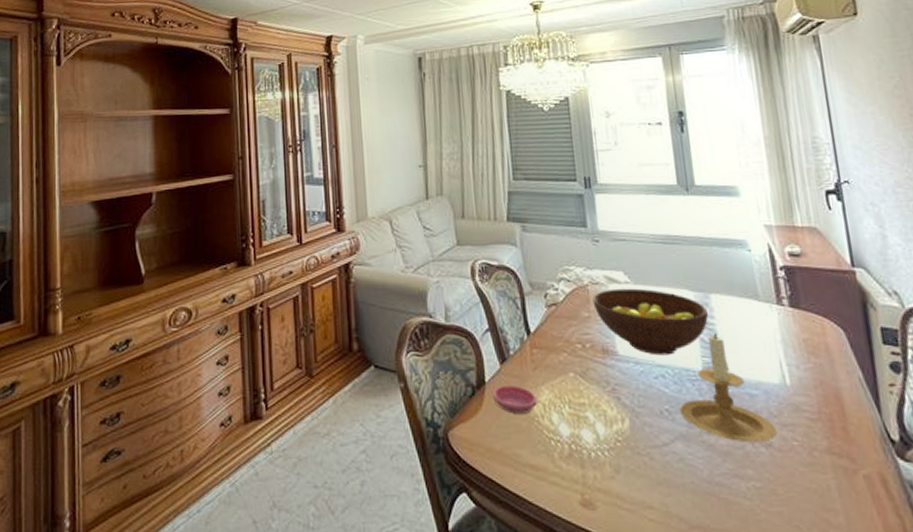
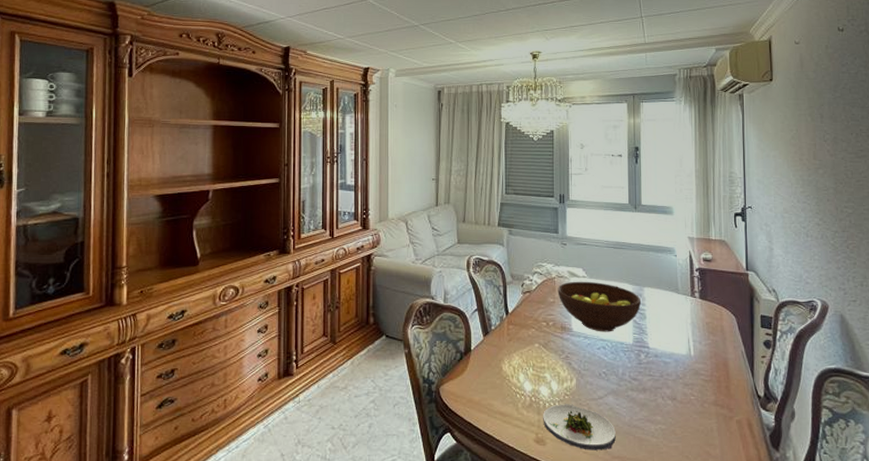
saucer: present [492,386,537,414] -> none [476,353,509,374]
salad plate: none [588,453,693,517] -> present [543,404,616,450]
candle holder: present [680,333,778,443] -> none [613,316,681,397]

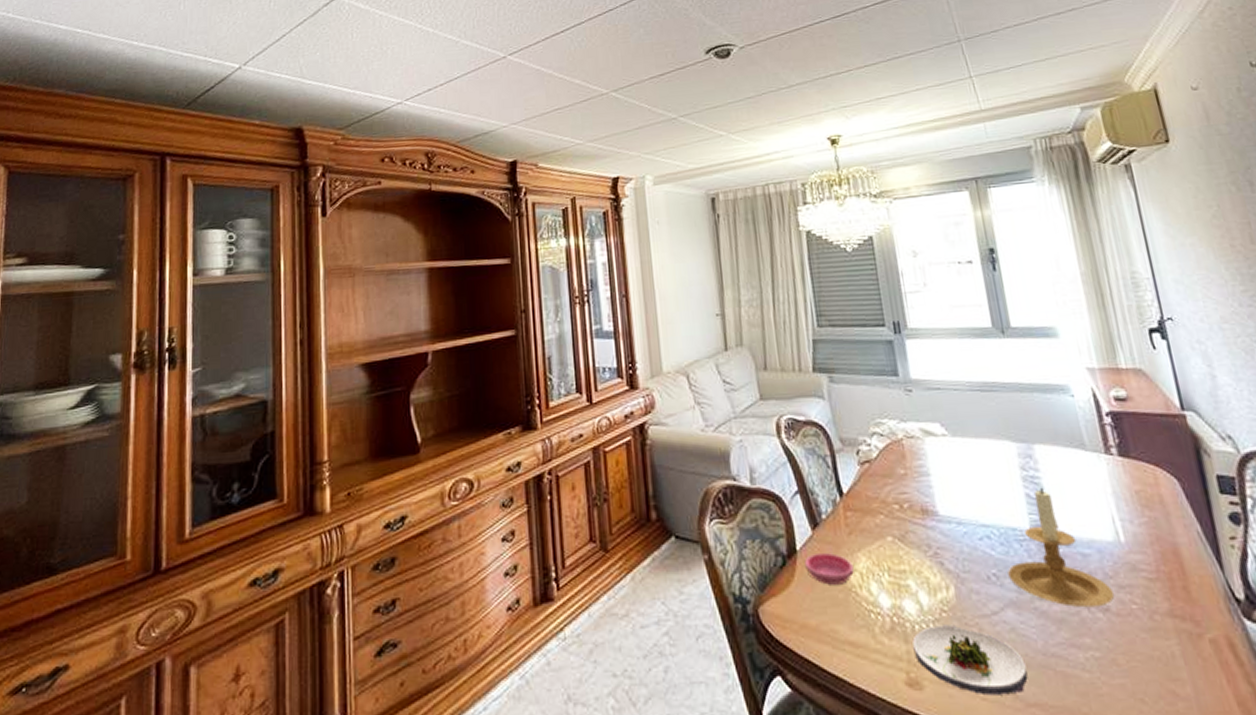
saucer: none [476,353,509,374] -> present [804,553,854,585]
fruit bowl: present [557,281,642,332] -> none [908,441,1034,514]
candle holder: none [613,316,681,397] -> present [1008,487,1115,608]

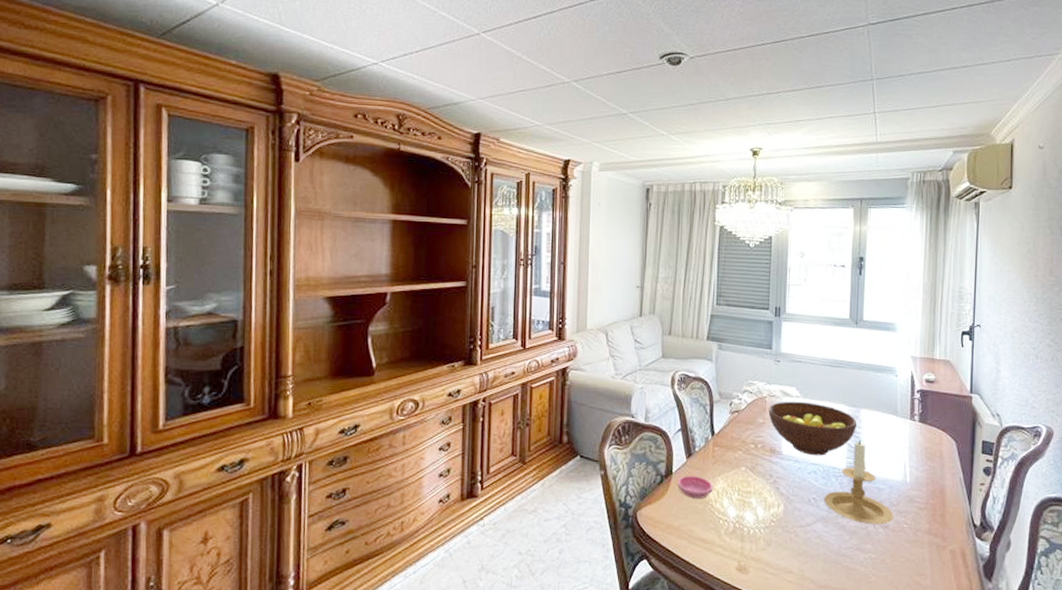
fruit bowl: none [908,441,1034,514] -> present [768,401,858,456]
salad plate: present [912,624,1028,696] -> none [746,531,823,580]

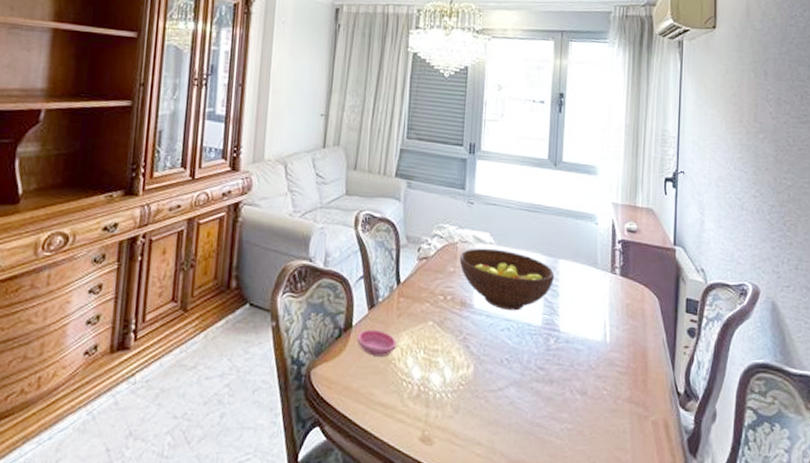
candle holder: present [824,440,894,525] -> none [517,294,593,391]

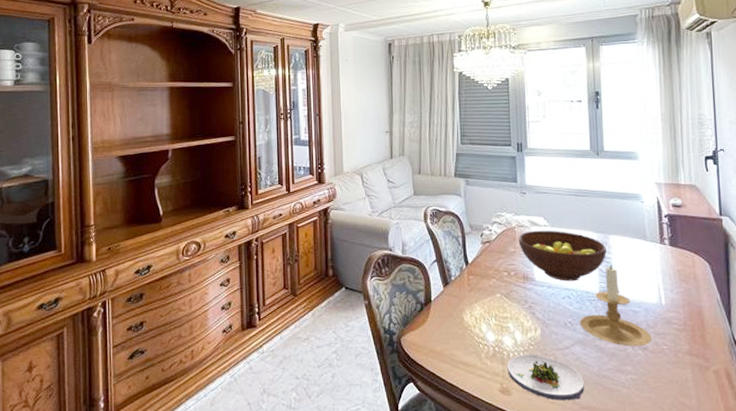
saucer: present [357,330,397,357] -> none [436,303,471,324]
salad plate: none [431,395,515,453] -> present [507,354,584,401]
candle holder: none [517,294,593,391] -> present [580,265,653,347]

